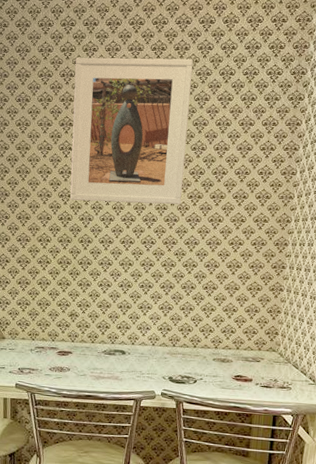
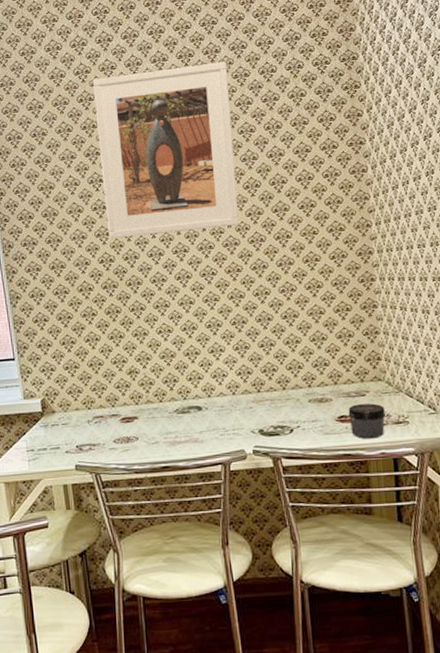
jar: none [243,368,274,397] -> present [348,403,385,439]

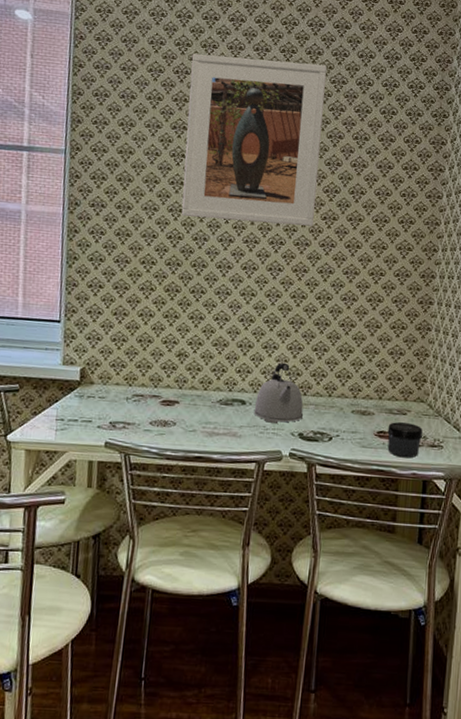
kettle: none [211,363,261,424] -> present [254,362,304,423]

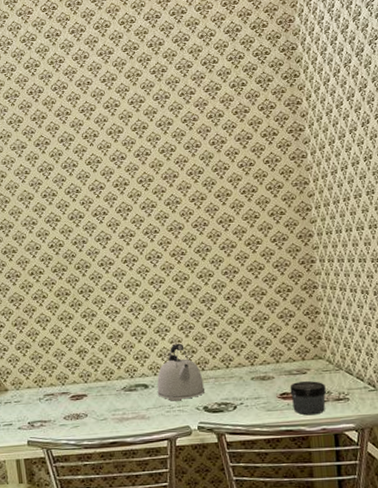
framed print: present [181,53,327,227] -> none [41,53,183,224]

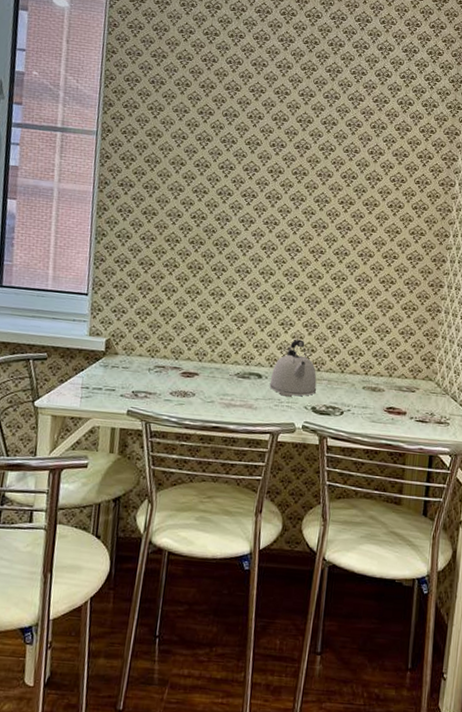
jar: present [290,381,326,415] -> none [396,399,430,434]

